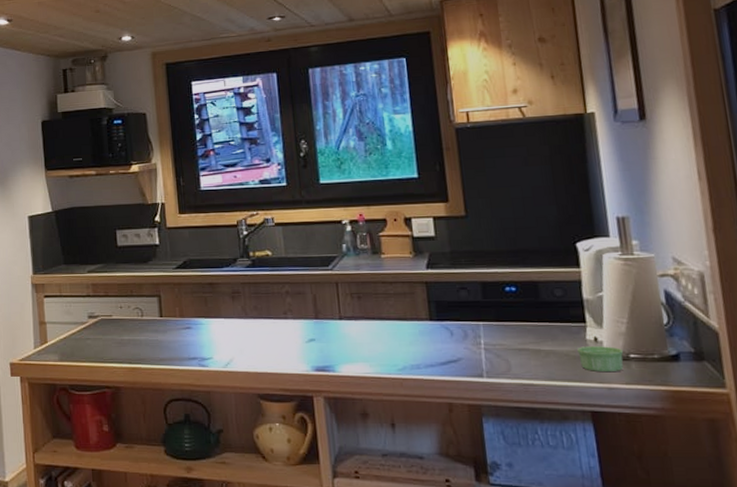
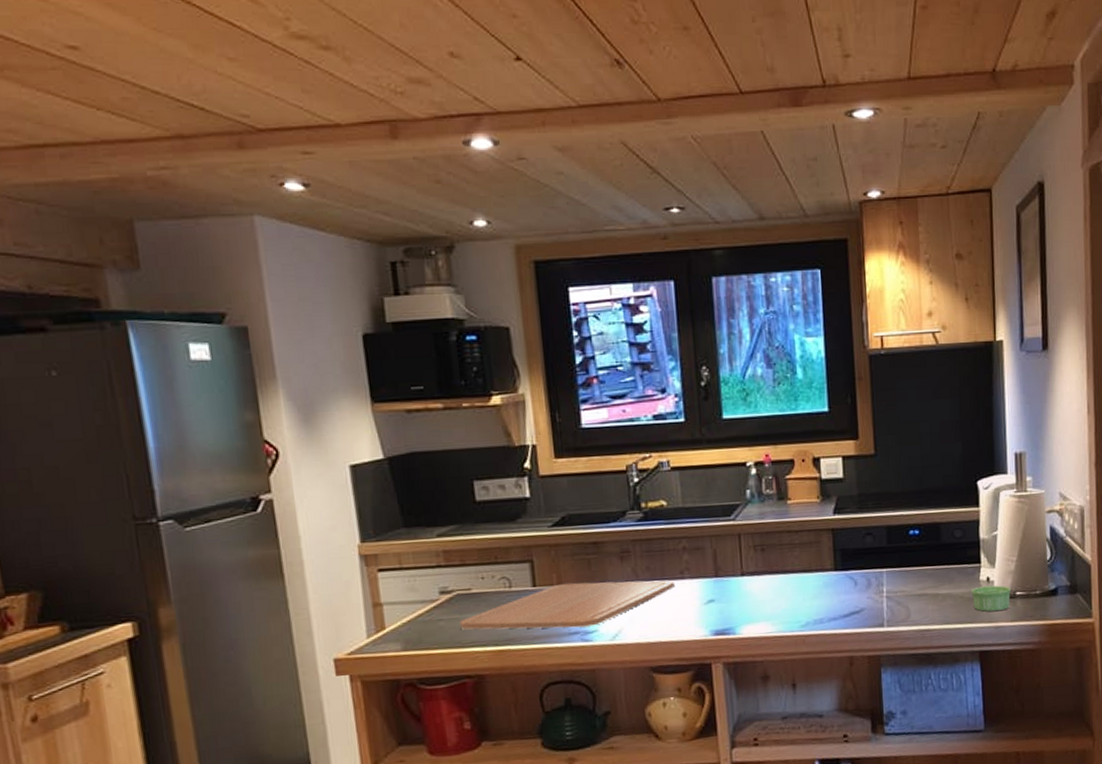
chopping board: none [102,316,279,354] -> present [460,580,674,630]

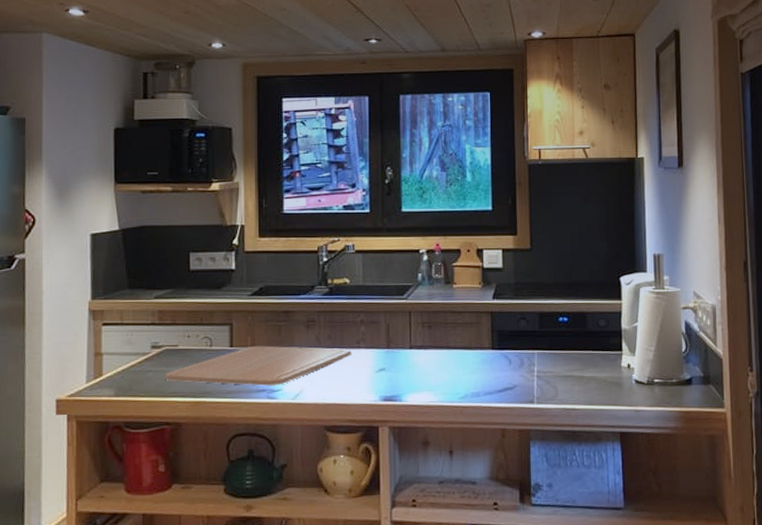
ramekin: present [971,585,1012,612] -> none [614,372,650,396]

